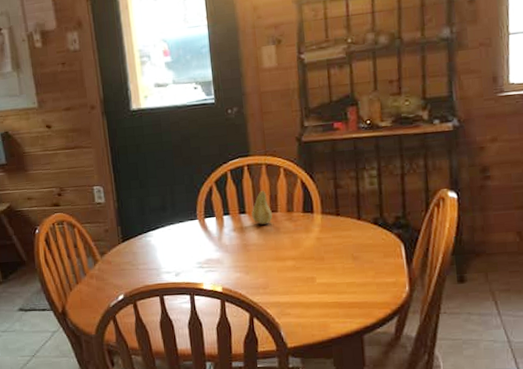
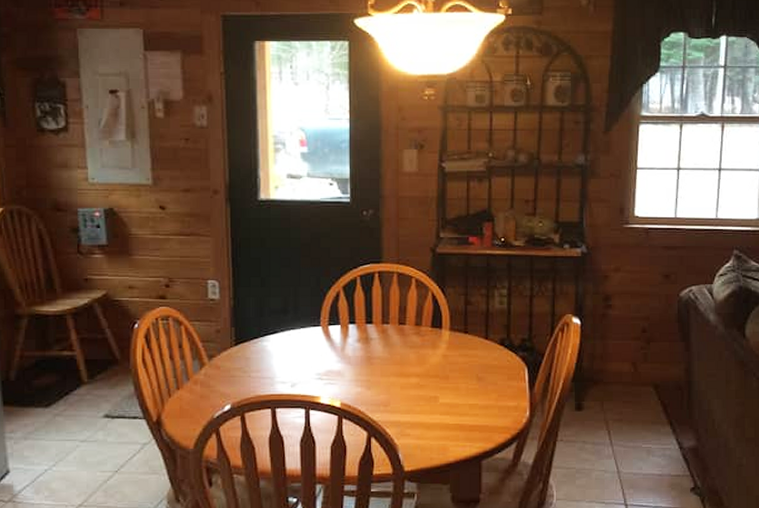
fruit: present [251,190,272,225] -> none [379,300,400,337]

